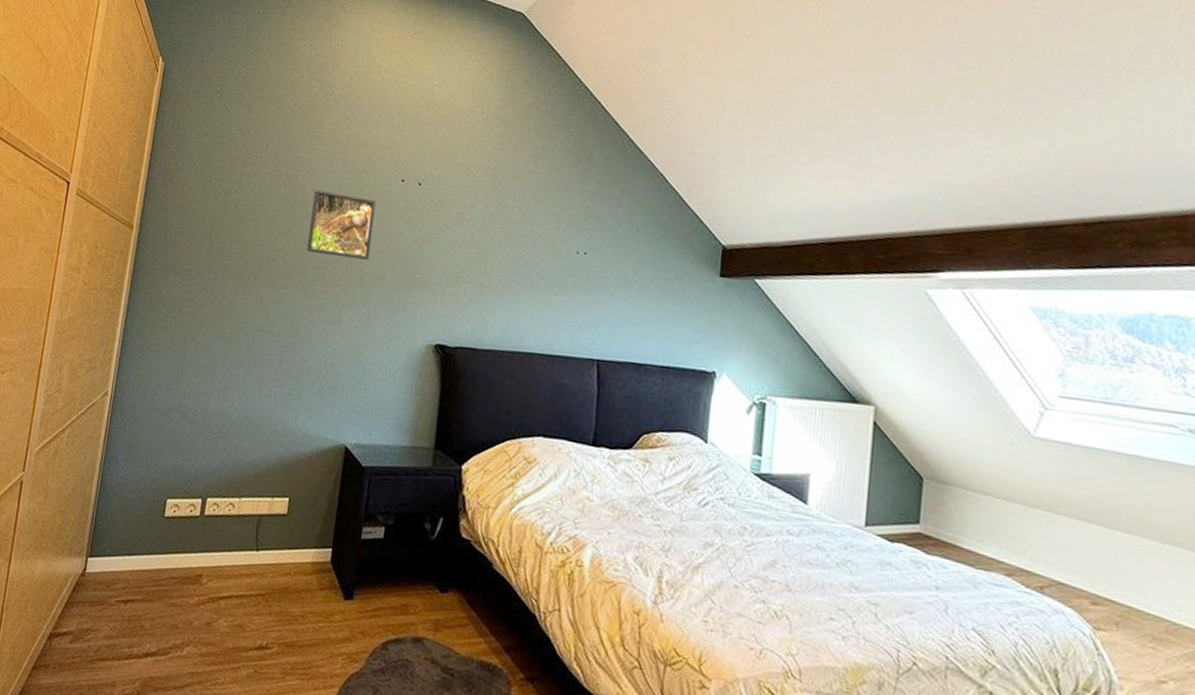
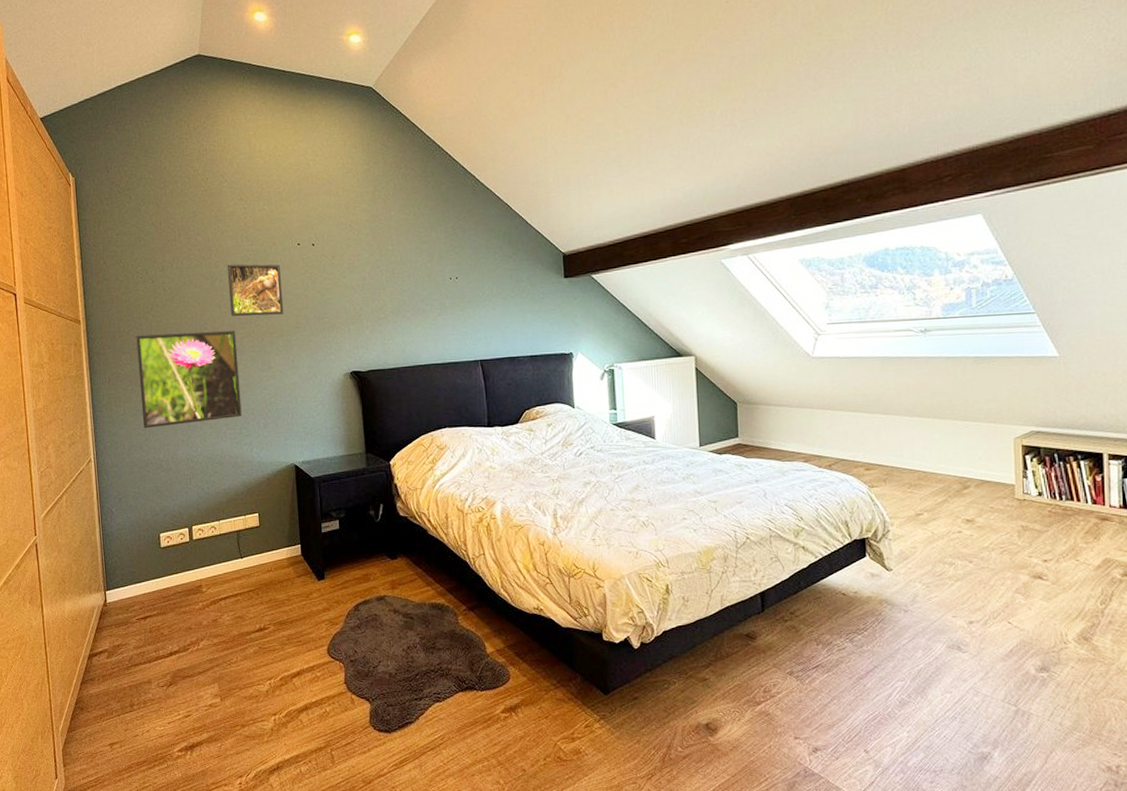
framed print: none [176,254,308,374] -> present [136,330,242,429]

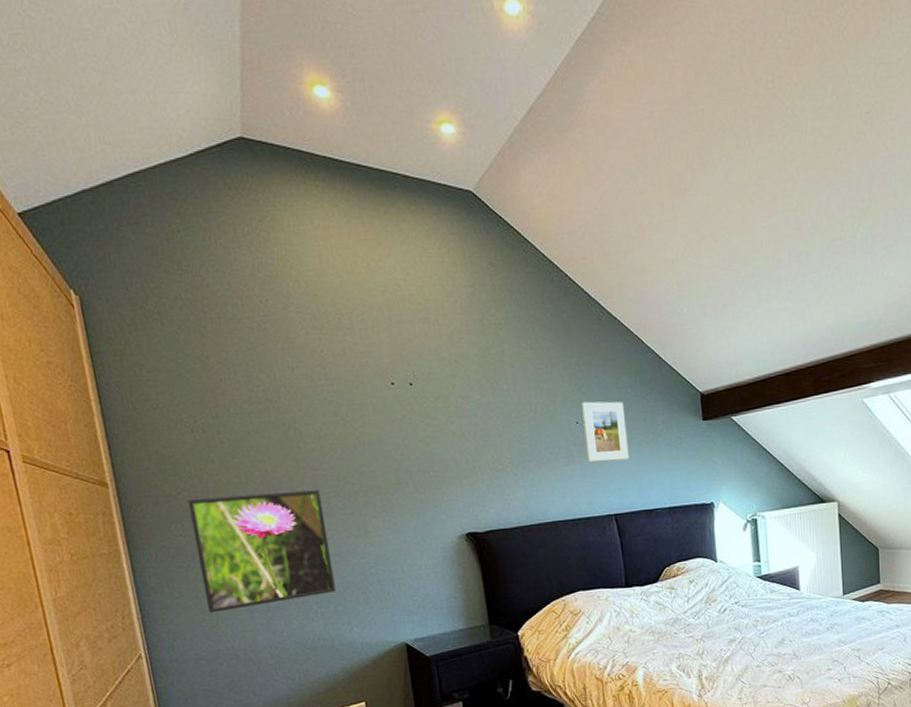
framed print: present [226,263,284,317] -> none [302,407,380,473]
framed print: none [455,260,496,313] -> present [582,401,629,462]

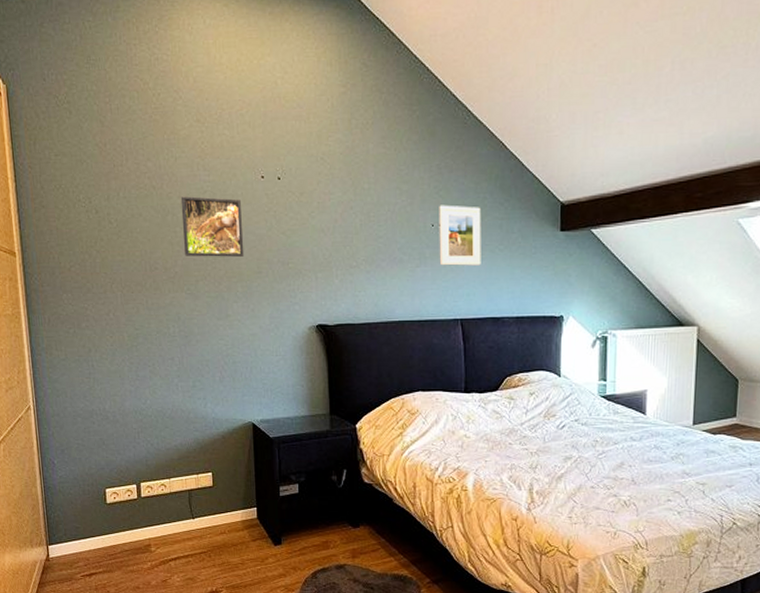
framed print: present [187,490,336,613] -> none [78,271,196,376]
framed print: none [302,407,380,473] -> present [180,196,245,257]

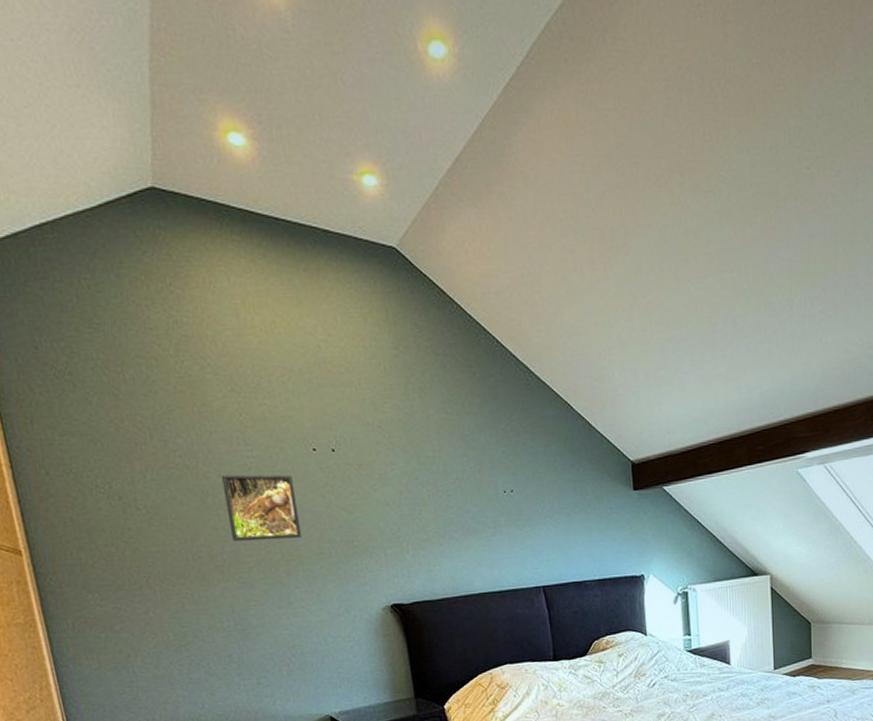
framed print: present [439,205,481,266] -> none [509,469,558,533]

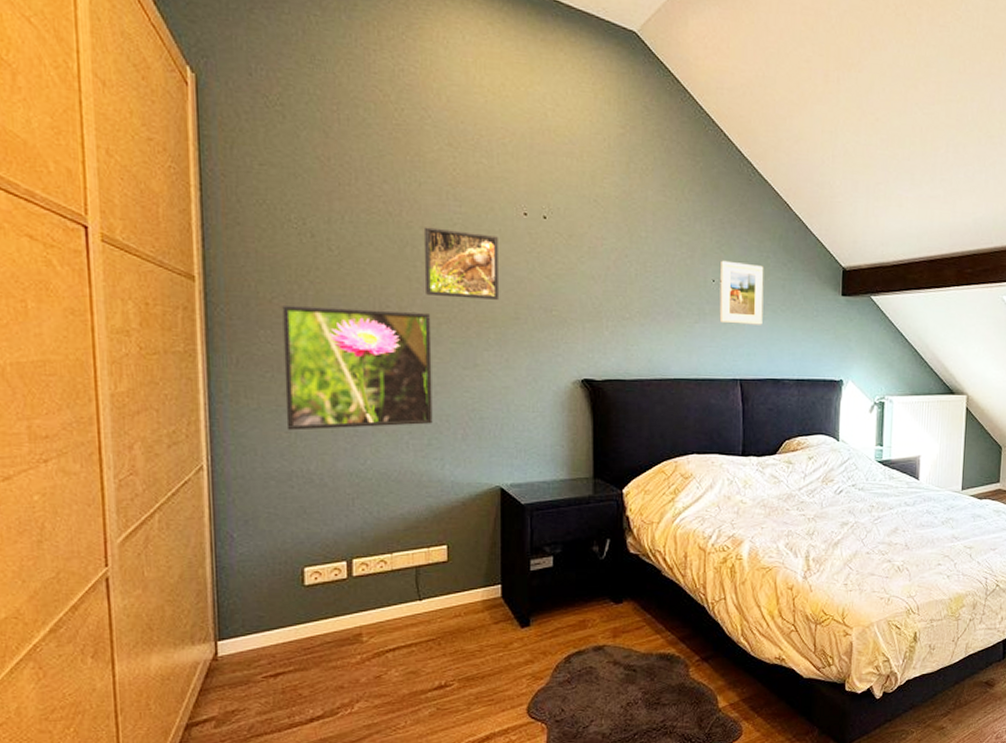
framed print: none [104,559,259,685] -> present [282,306,433,431]
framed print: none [509,469,558,533] -> present [719,260,764,325]

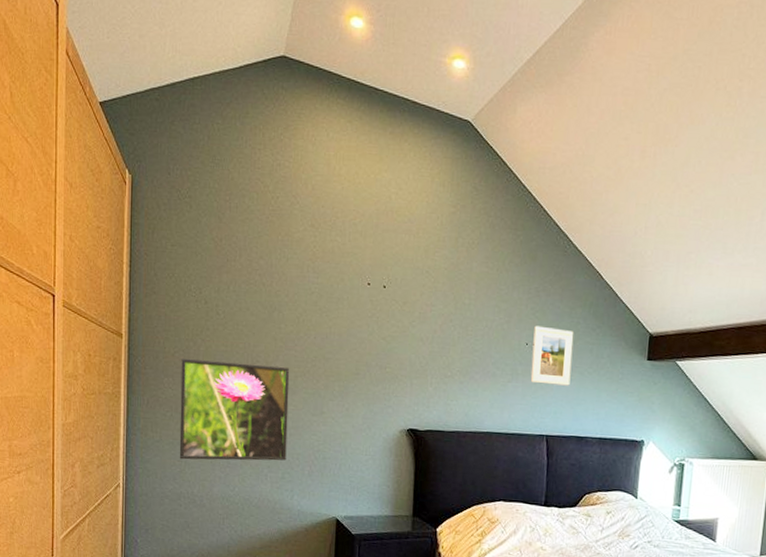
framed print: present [423,227,500,300] -> none [287,295,346,358]

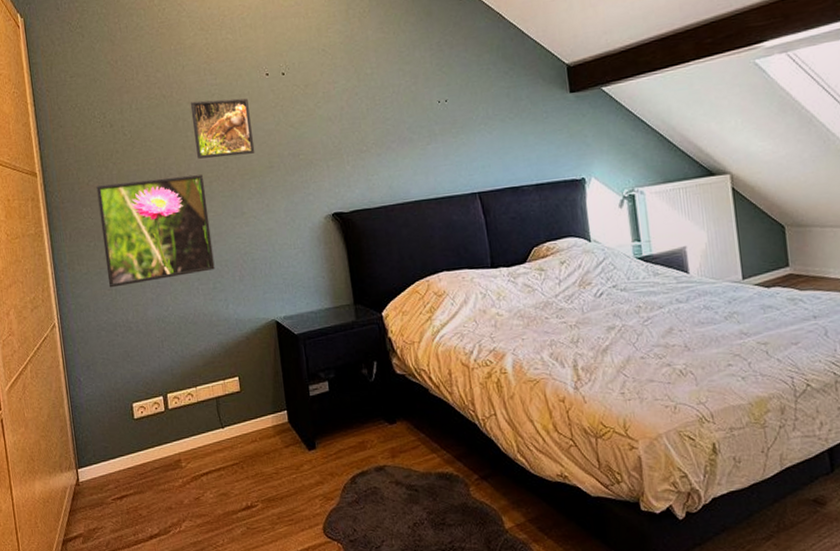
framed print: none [287,295,346,358] -> present [190,98,255,159]
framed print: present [530,325,574,386] -> none [443,78,493,140]

